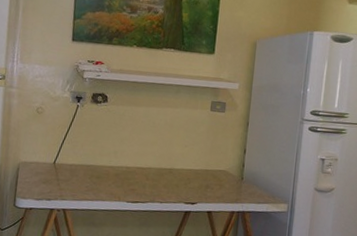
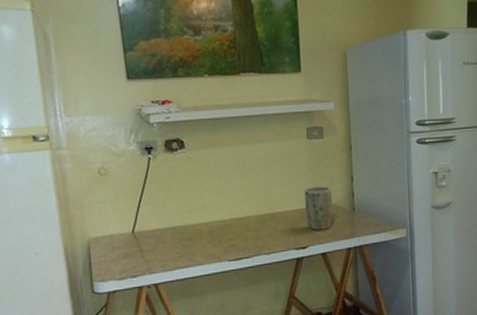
plant pot: none [199,152,225,192] -> present [304,186,333,230]

